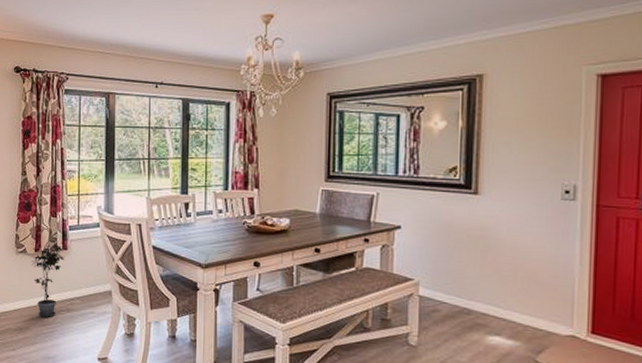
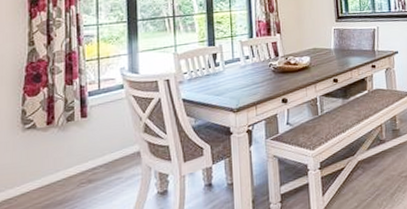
potted plant: present [31,241,65,317] -> none [43,110,85,195]

